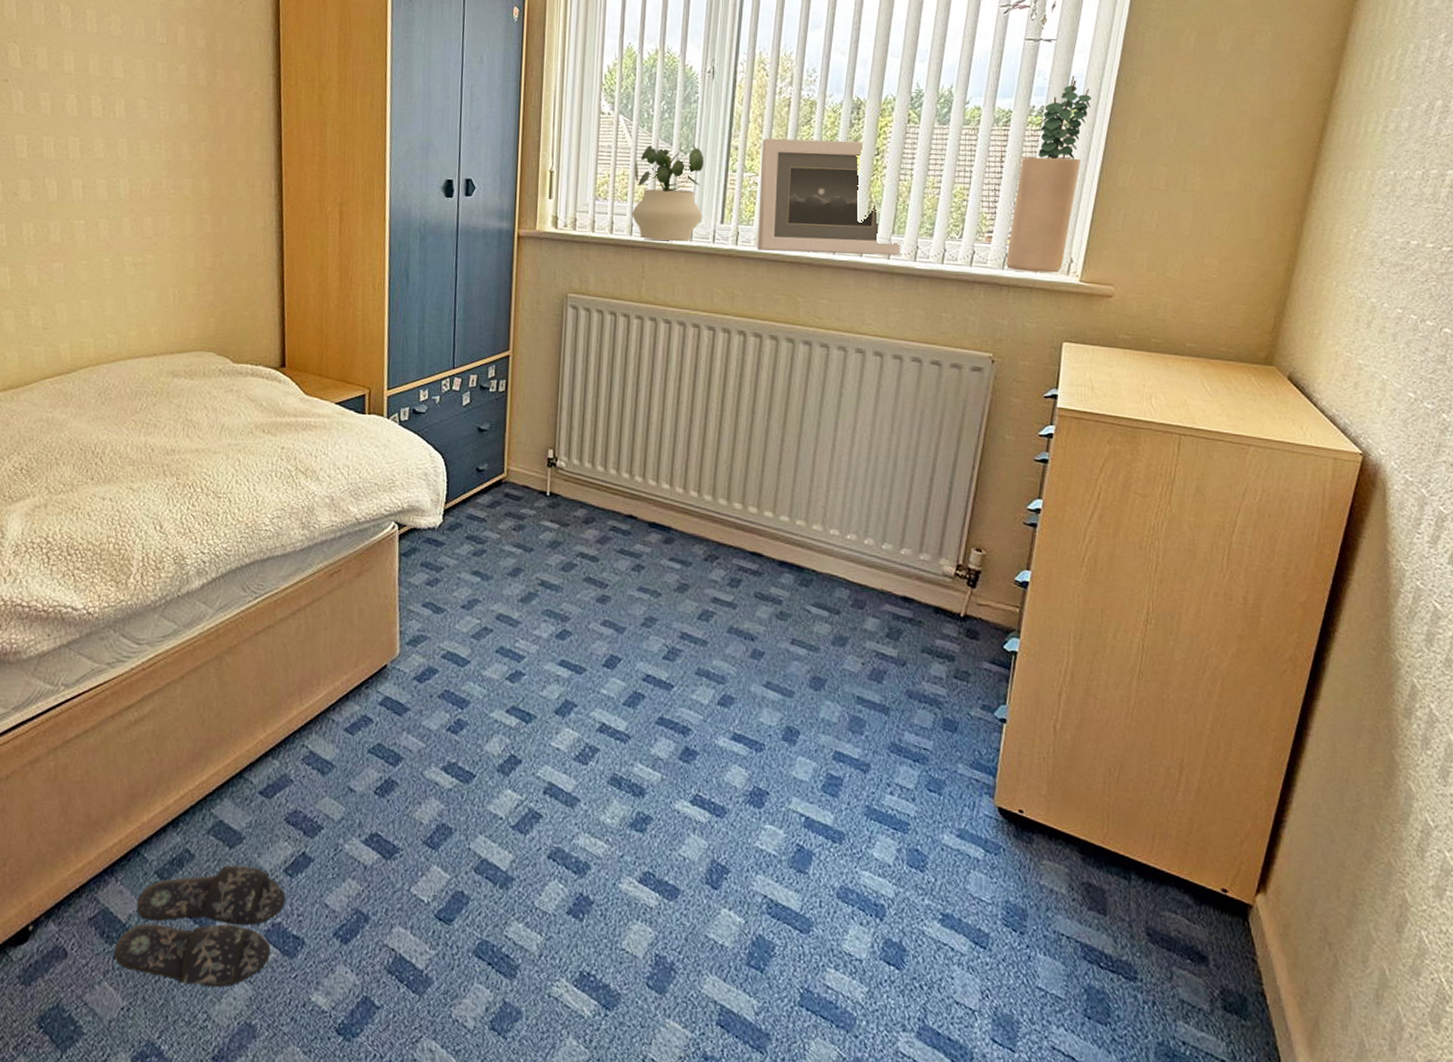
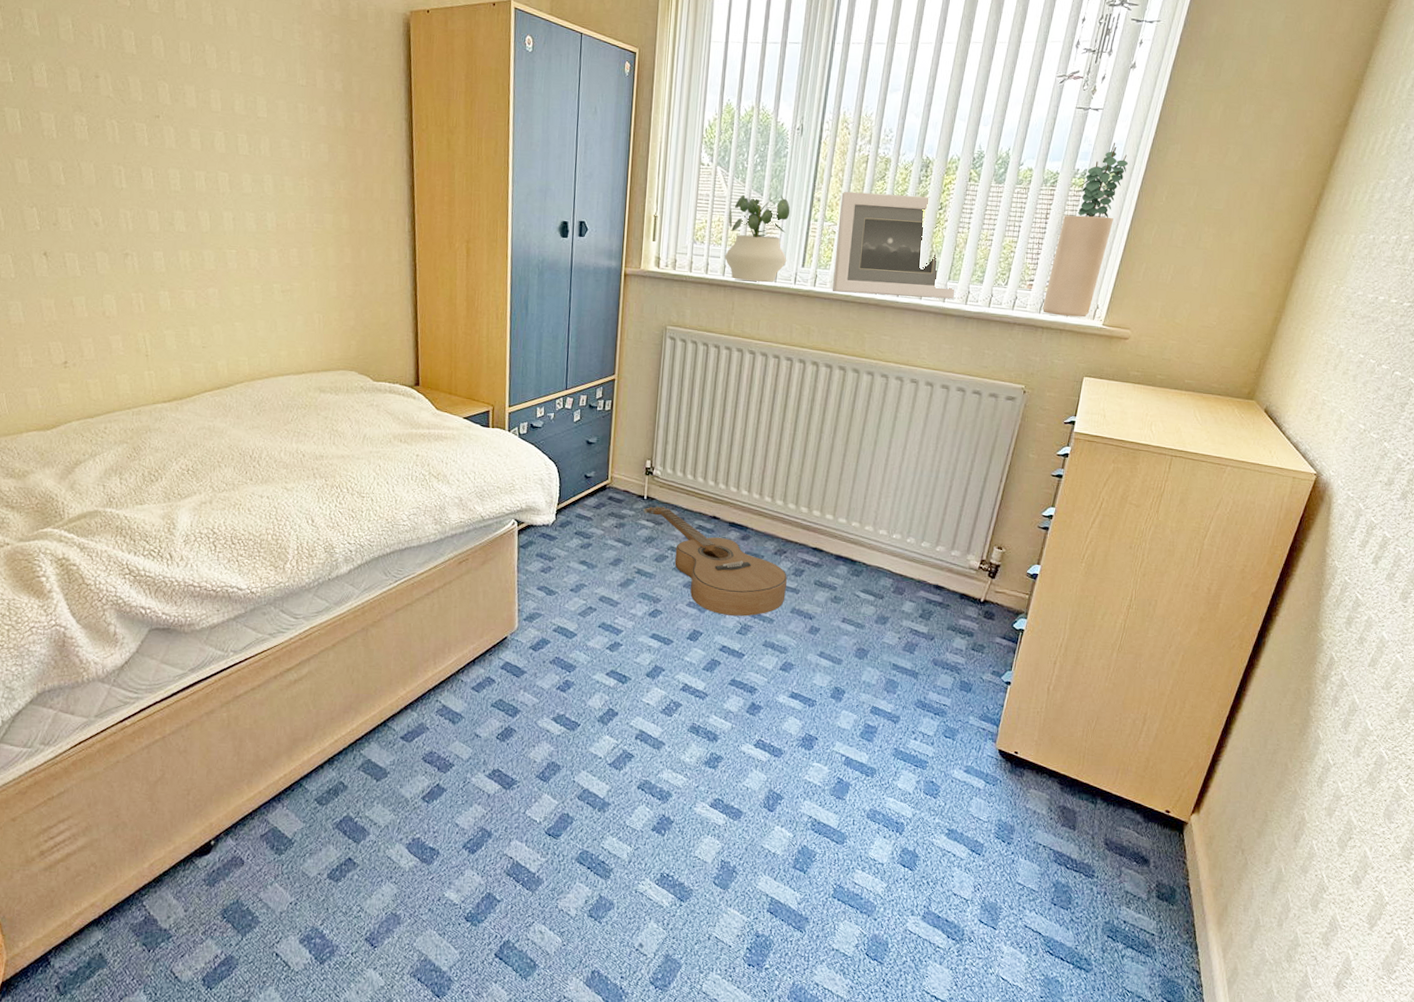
slippers: present [114,865,286,988] -> none [283,794,424,887]
guitar: none [546,503,721,638] -> present [643,505,787,616]

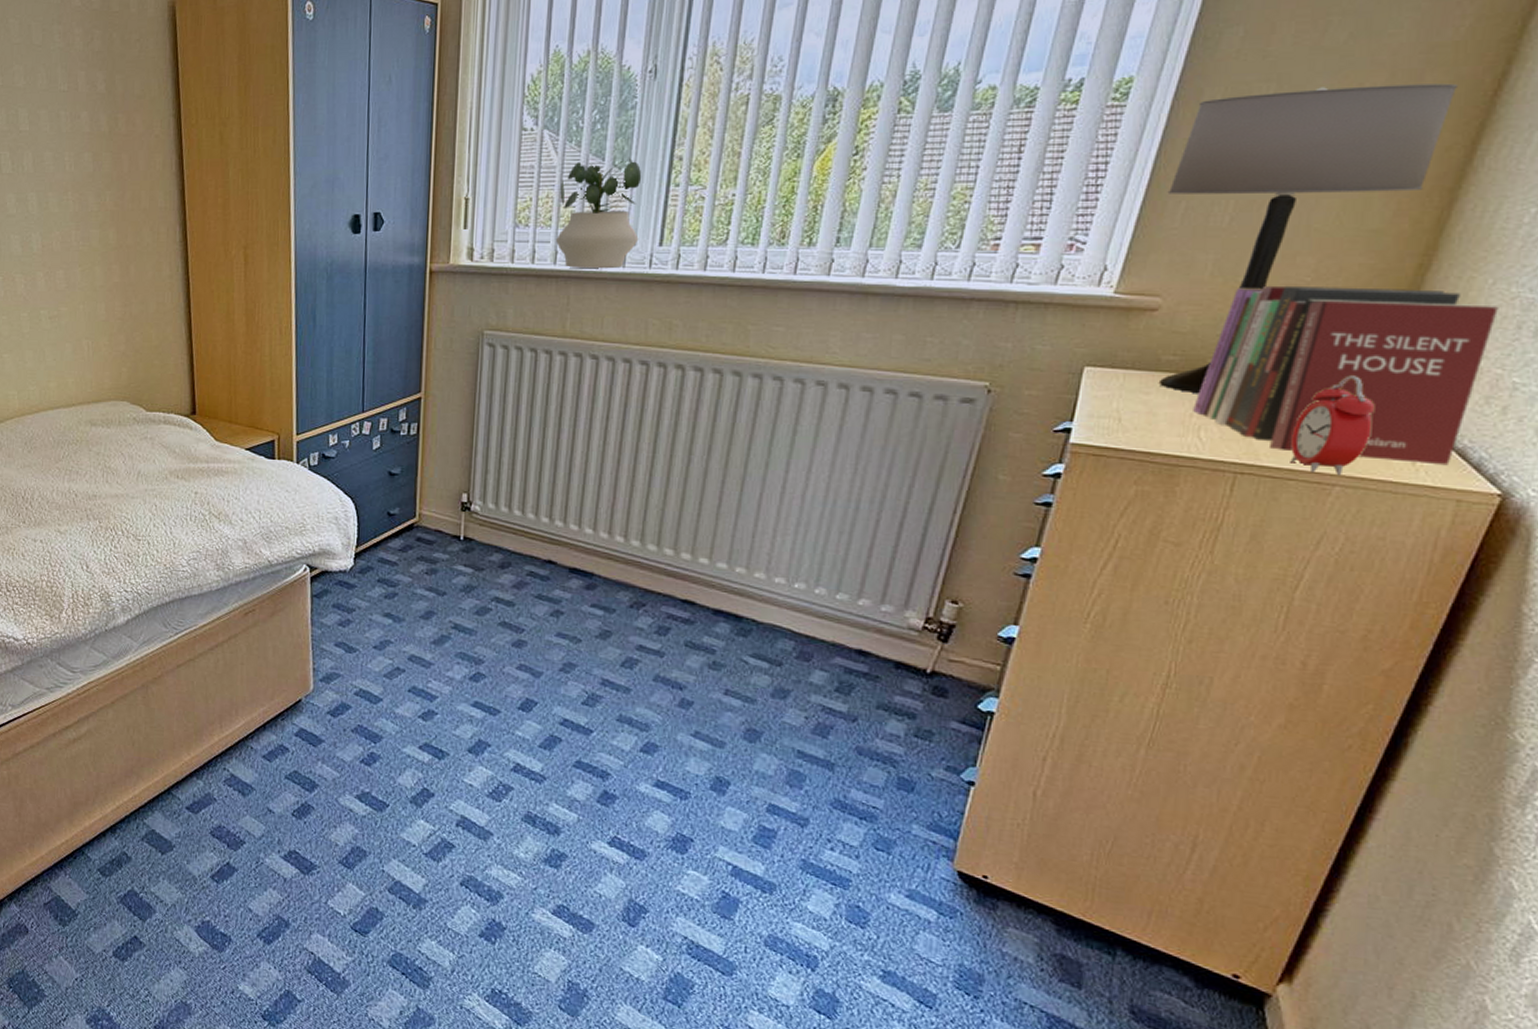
guitar: present [643,505,787,616] -> none [459,547,647,684]
picture frame: present [832,191,955,299] -> none [701,140,880,274]
vase: present [1042,143,1129,318] -> none [1016,36,1154,284]
table lamp: none [1129,192,1297,400] -> present [1160,83,1459,394]
books: none [1148,326,1316,454] -> present [1193,285,1499,466]
alarm clock: none [1203,391,1250,460] -> present [1290,375,1375,476]

